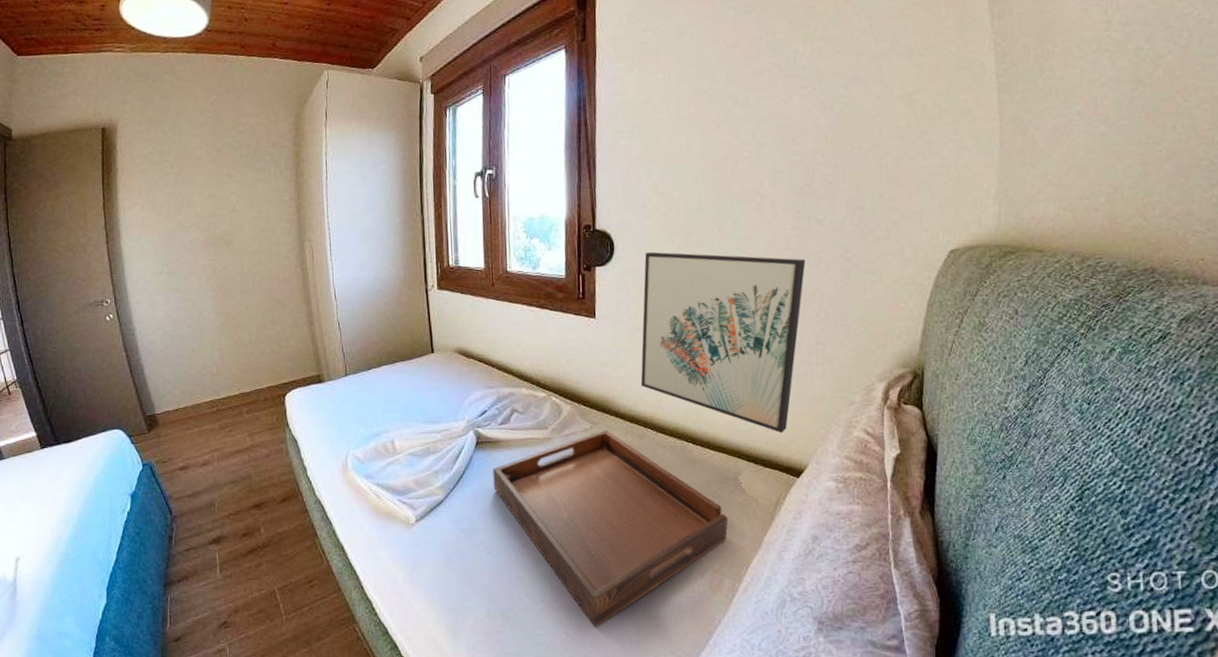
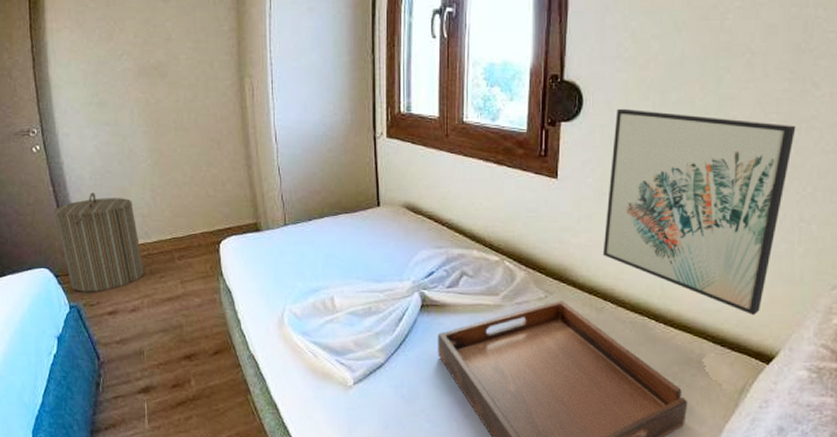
laundry hamper: none [127,355,214,450] -> present [54,193,144,292]

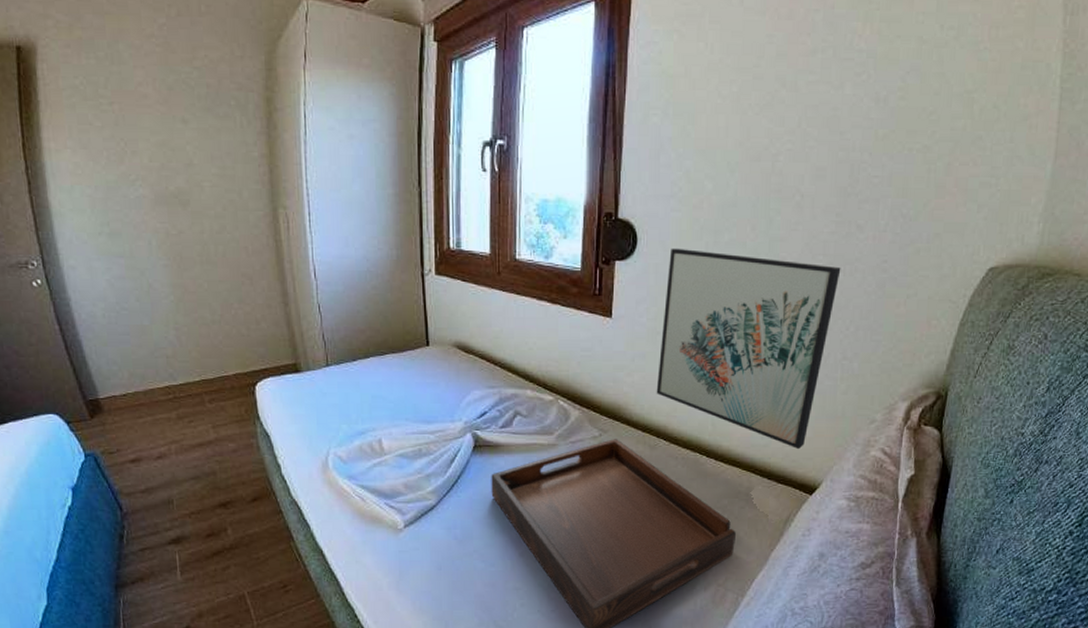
laundry hamper: present [54,193,144,292] -> none [62,331,171,439]

